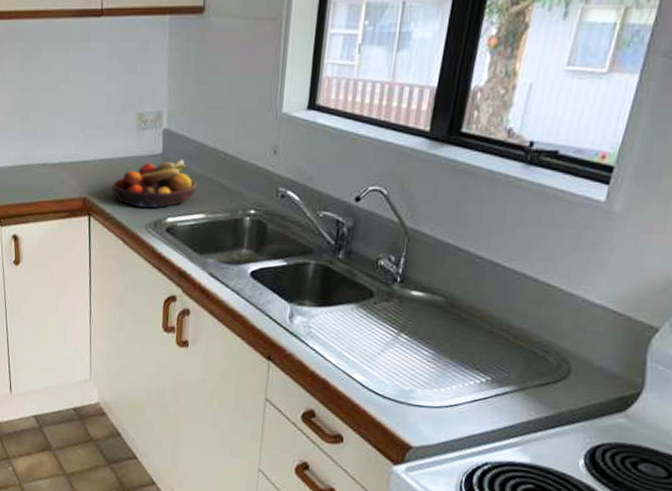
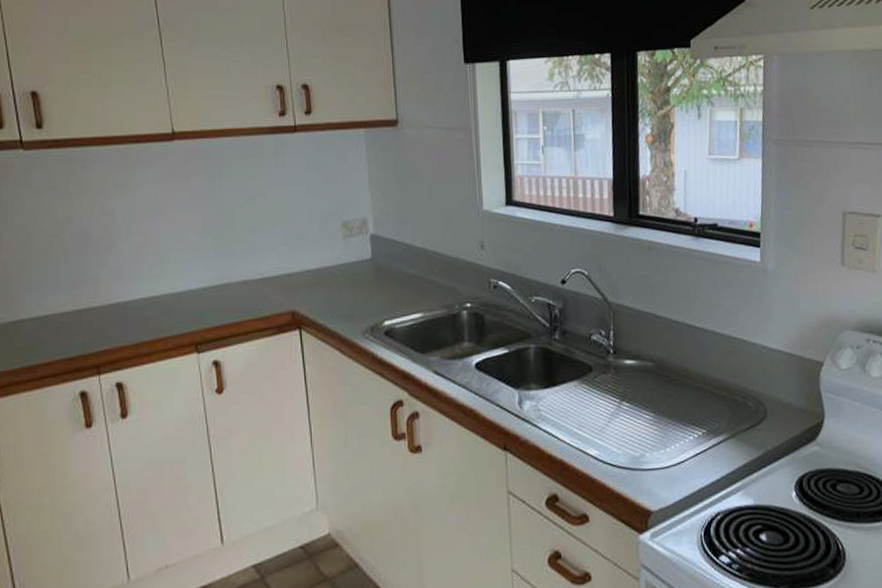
fruit bowl: present [111,159,197,208] -> none [321,262,411,315]

